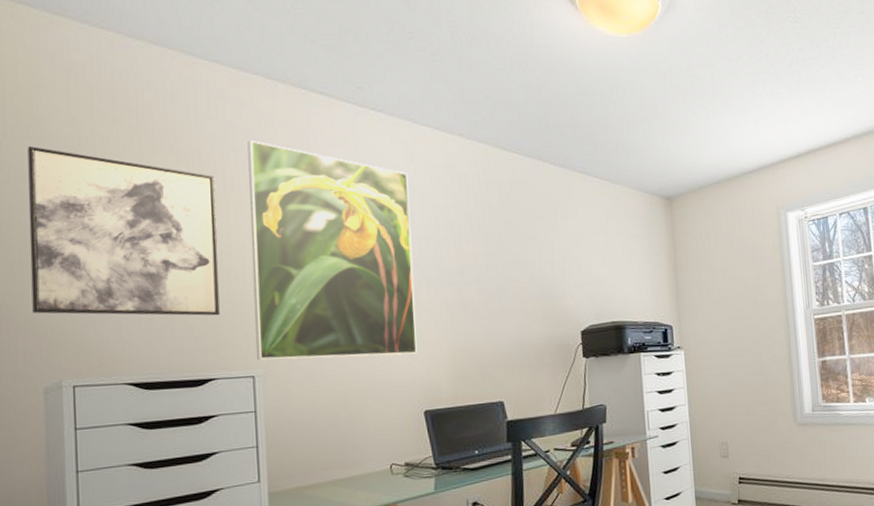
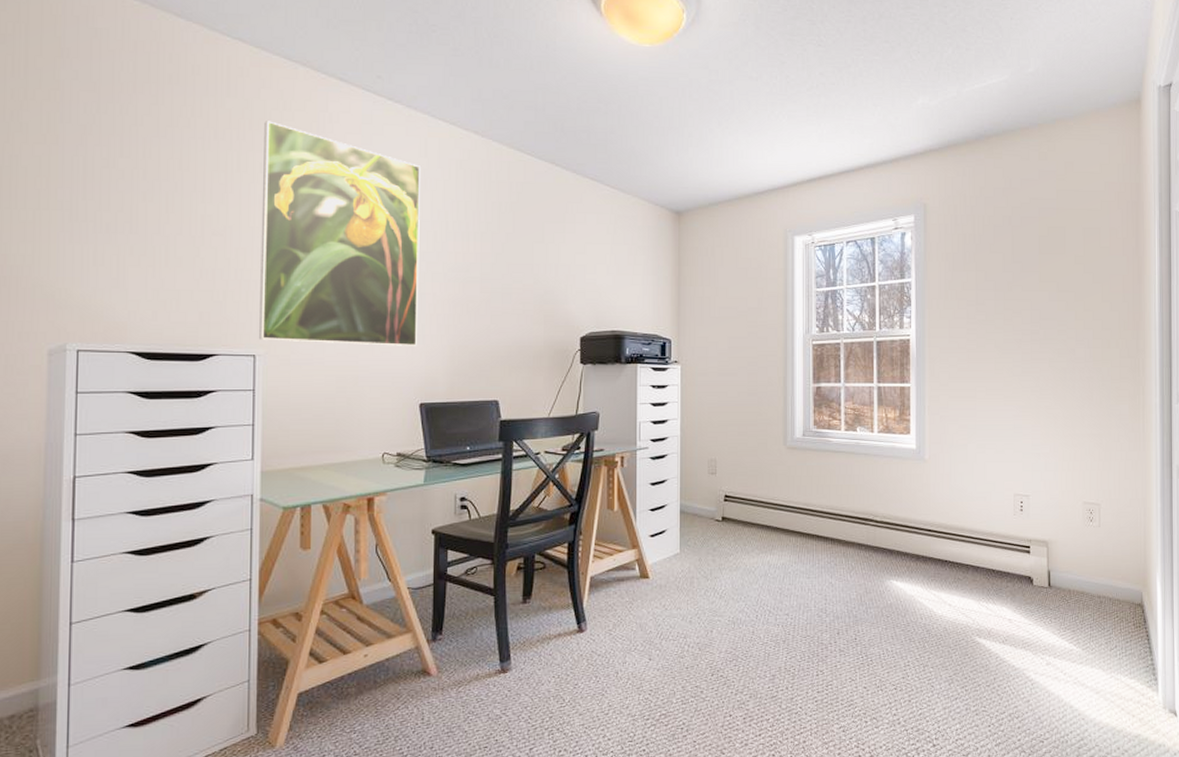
wall art: present [27,146,220,316] -> none [42,109,229,293]

